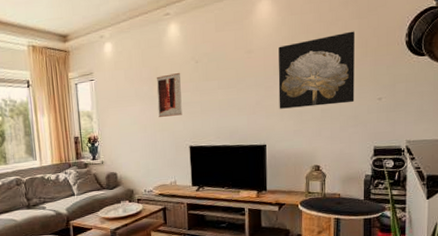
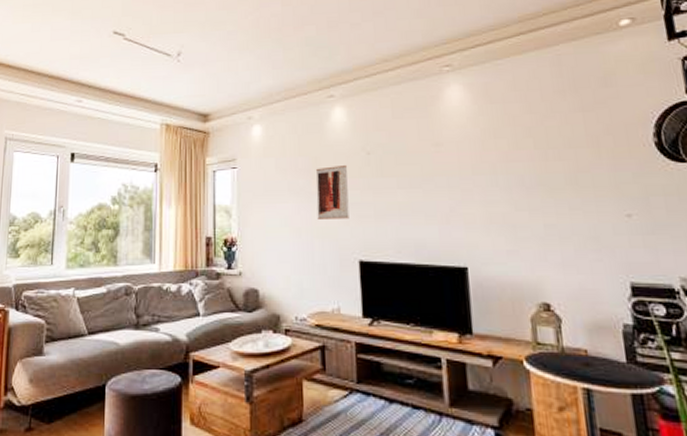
wall art: present [278,31,356,109] -> none [476,126,592,220]

